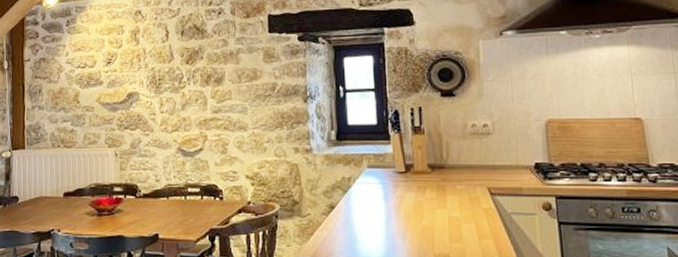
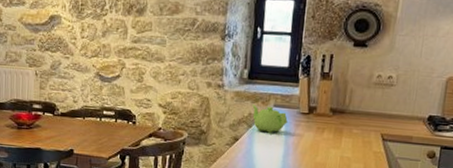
teapot: none [344,167,385,197] -> present [252,104,288,133]

